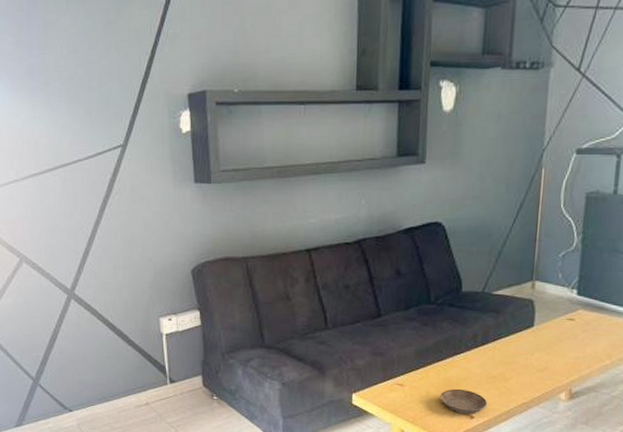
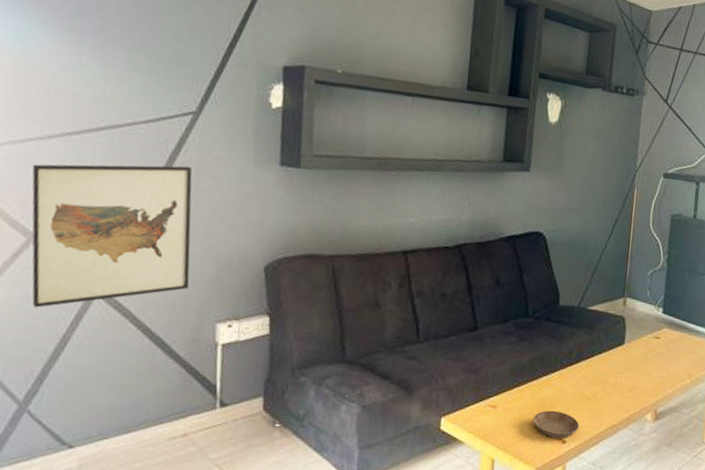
wall art: none [15,192,136,310] -> present [32,164,192,308]

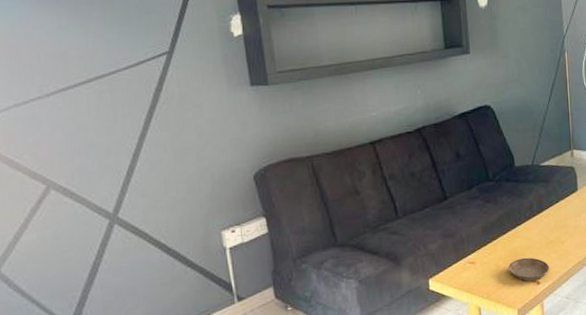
wall art: present [32,164,192,308] -> none [38,100,193,243]

